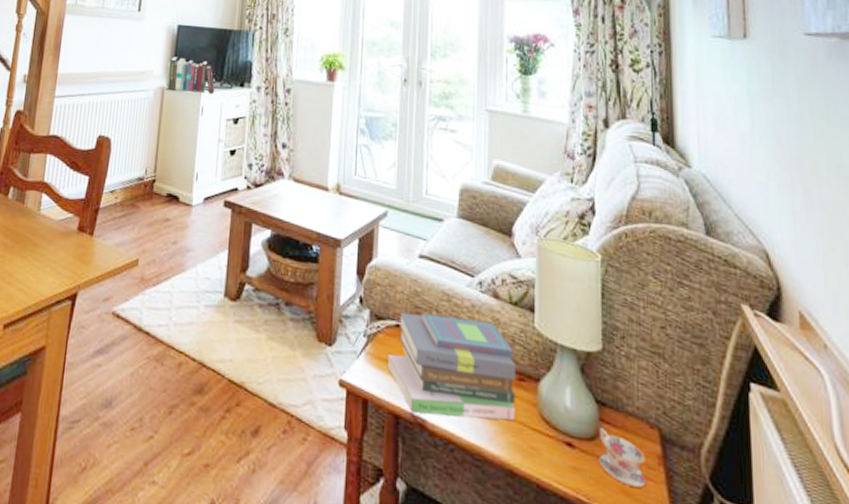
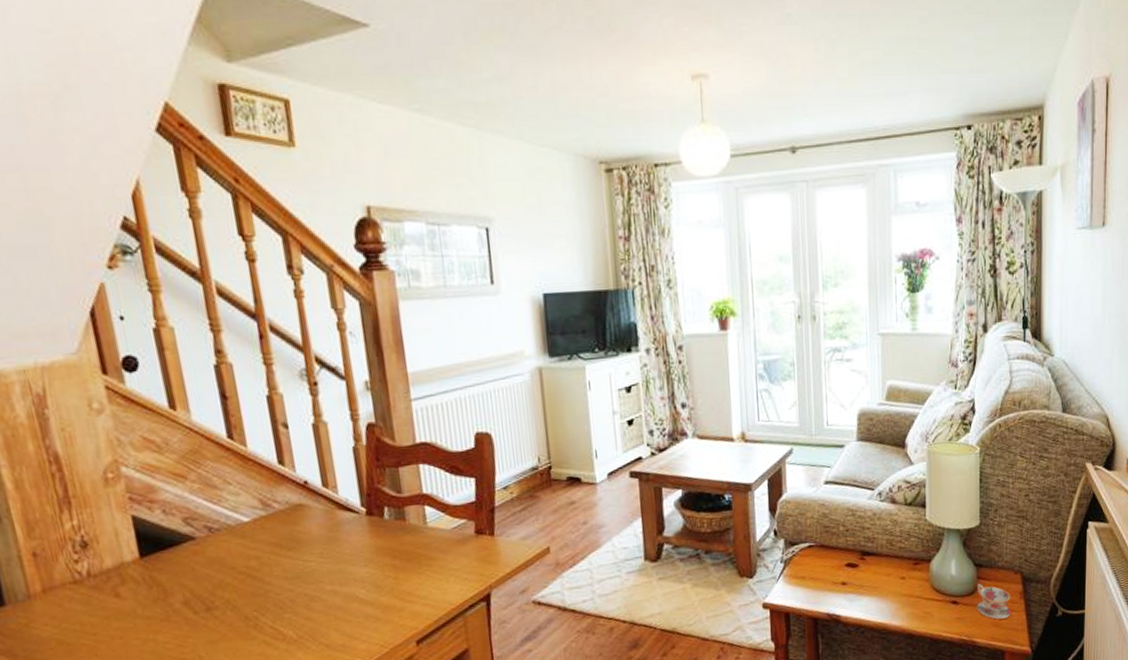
books: present [165,56,215,94] -> none [539,329,600,369]
books: present [386,312,517,421] -> none [803,524,913,612]

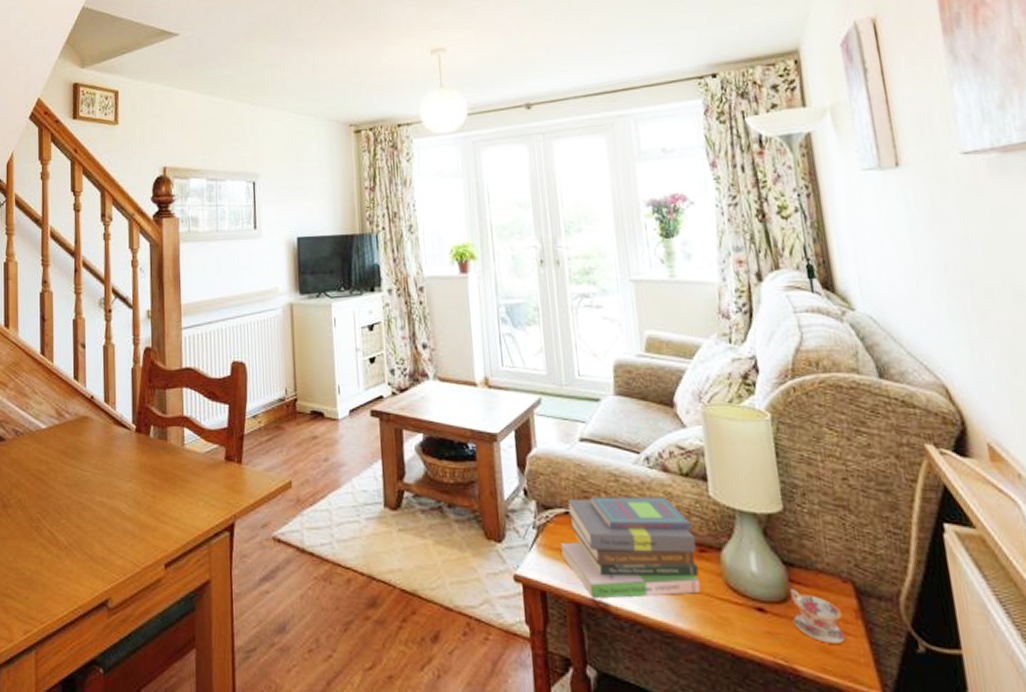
books: none [803,524,913,612] -> present [560,497,701,598]

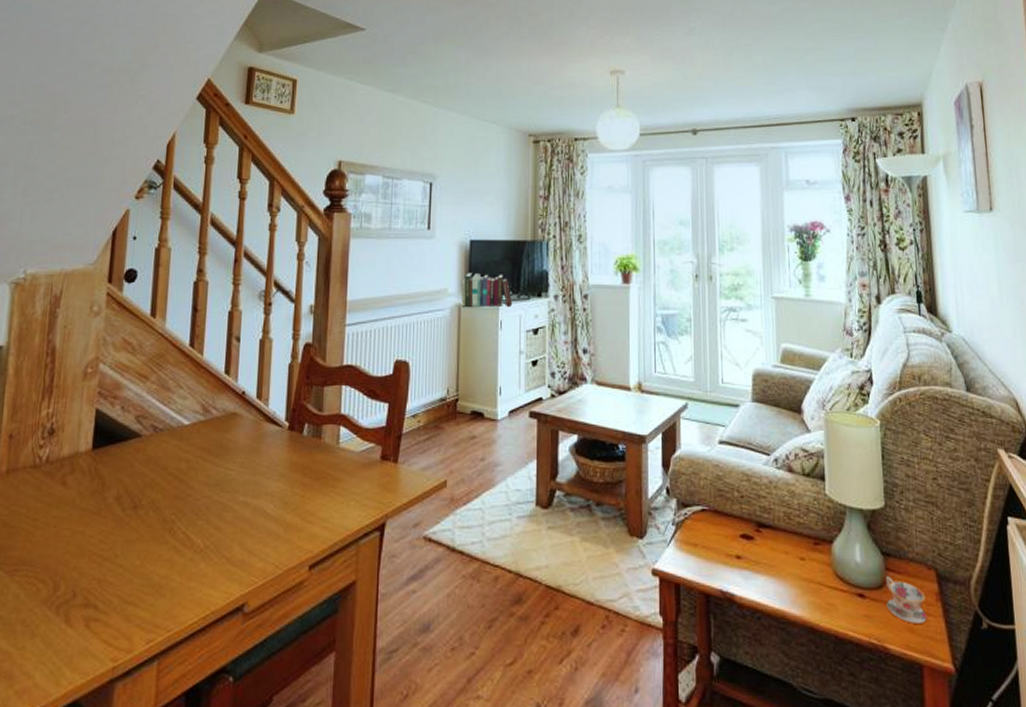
books: none [292,270,345,305] -> present [461,272,513,307]
books: present [560,497,701,598] -> none [695,495,813,588]

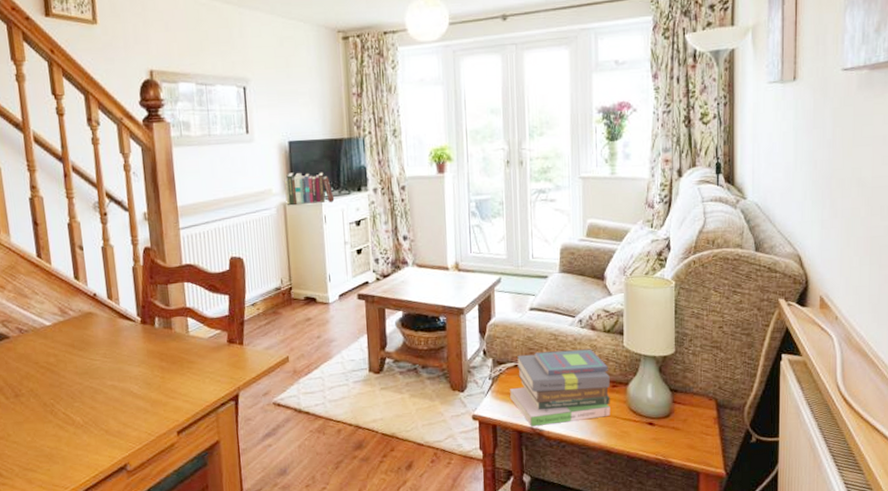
books: none [695,495,813,588] -> present [509,349,611,426]
teacup: present [885,576,927,623] -> none [672,407,706,442]

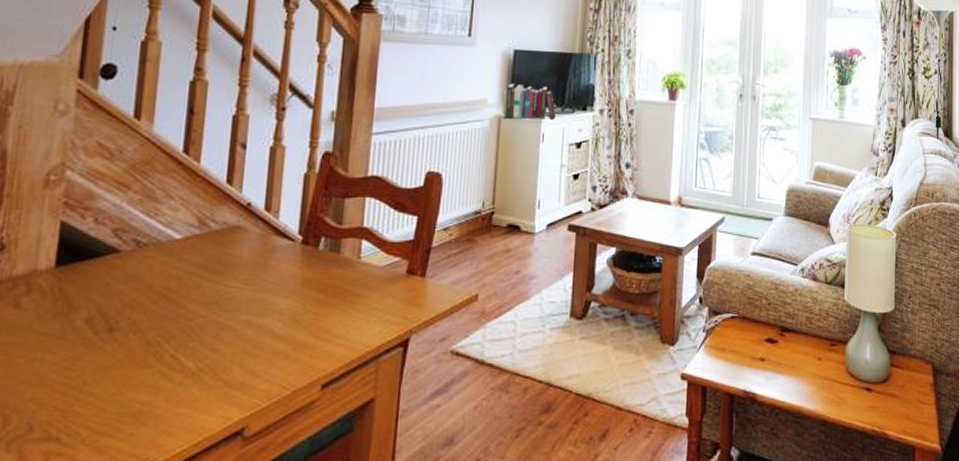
books: present [509,349,611,426] -> none [723,301,830,389]

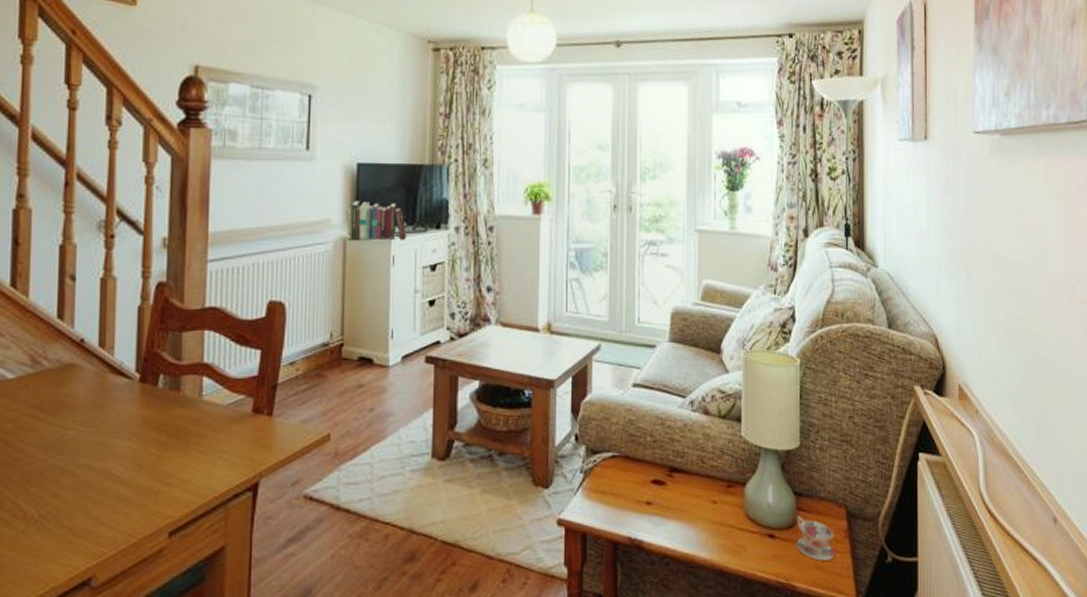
teacup: none [889,371,922,412] -> present [796,516,835,561]

